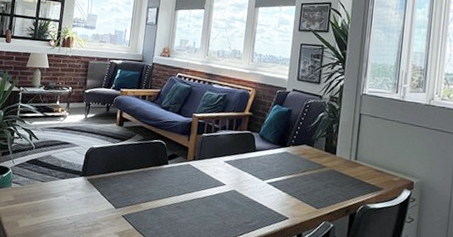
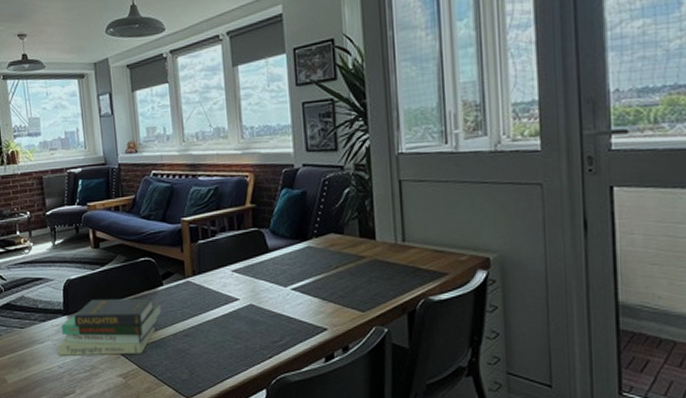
books: none [69,167,163,218] -> present [58,298,162,356]

